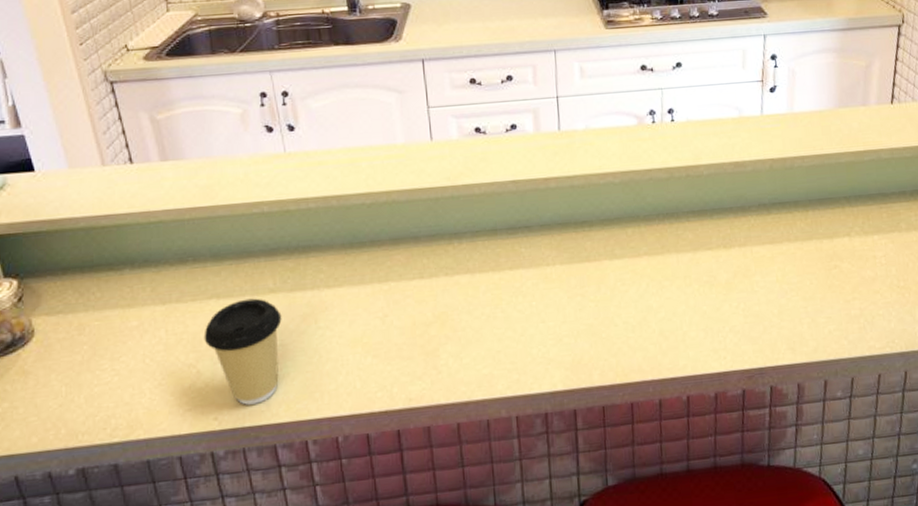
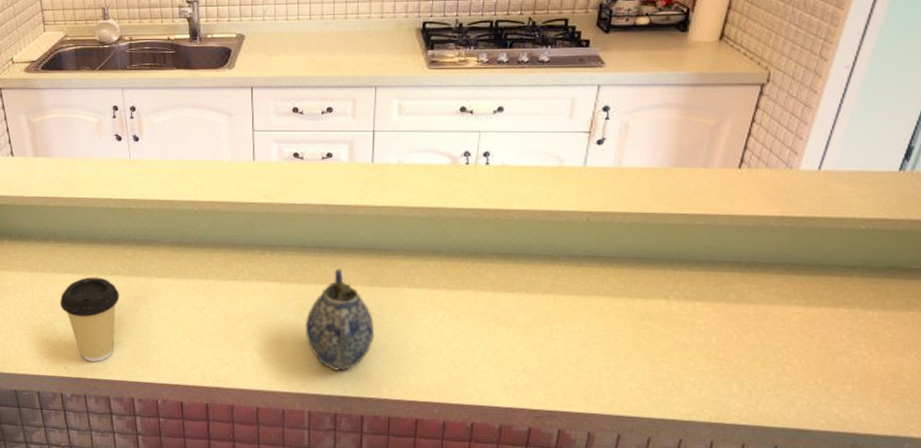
teapot: none [503,248,579,364] -> present [305,268,375,371]

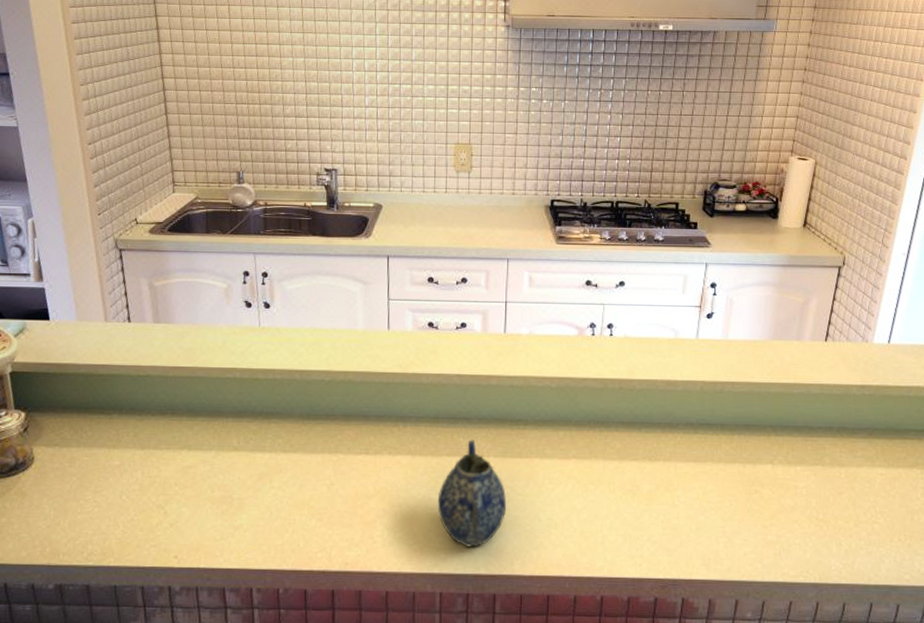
coffee cup: present [60,277,120,362] -> none [173,453,242,549]

